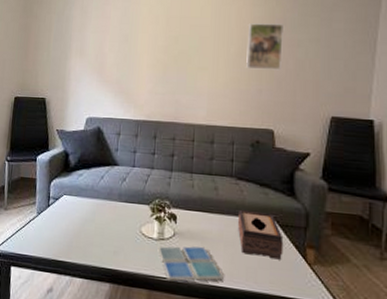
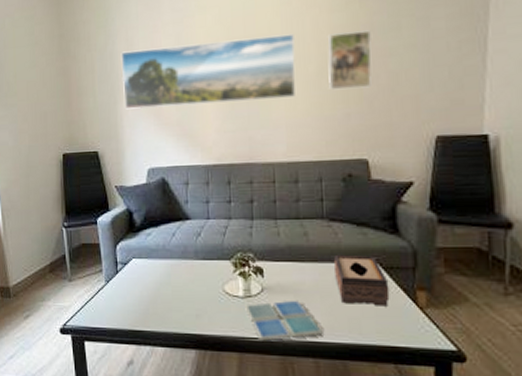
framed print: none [73,17,221,71] -> present [121,33,296,110]

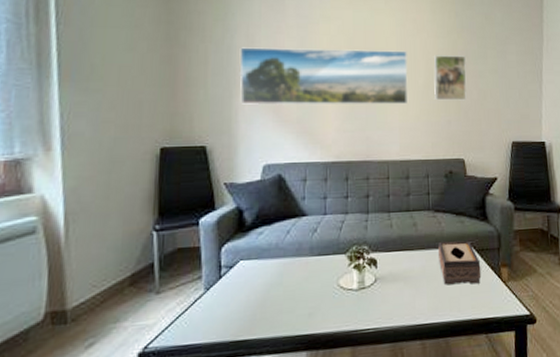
drink coaster: present [245,300,323,341] -> none [359,286,429,331]

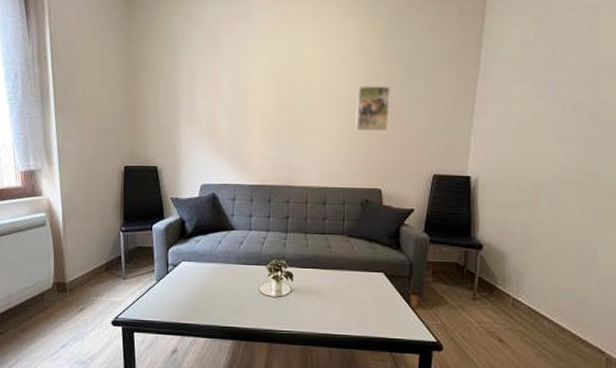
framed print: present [239,47,408,106] -> none [183,81,331,134]
tissue box: present [438,241,481,285] -> none [350,265,390,307]

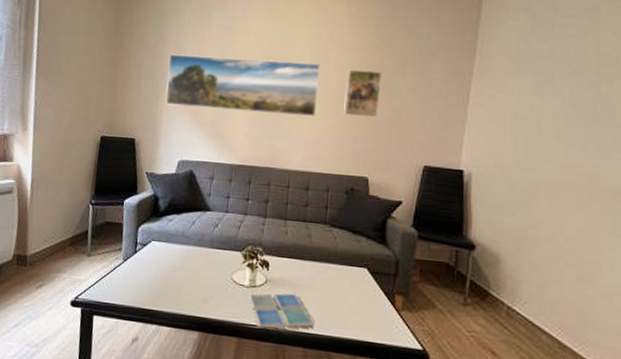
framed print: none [183,81,331,134] -> present [166,54,320,116]
drink coaster: none [276,300,337,333] -> present [248,293,314,329]

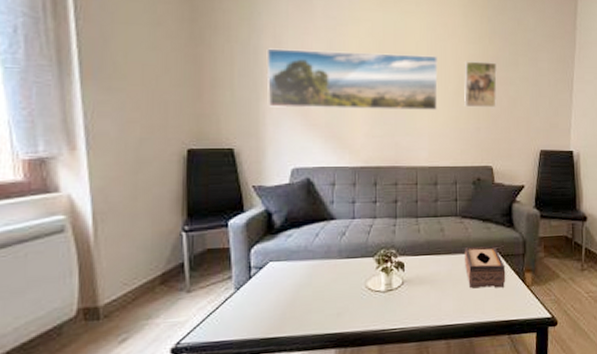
drink coaster: present [248,293,314,329] -> none [386,289,454,331]
tissue box: none [330,257,374,306] -> present [465,246,506,289]

